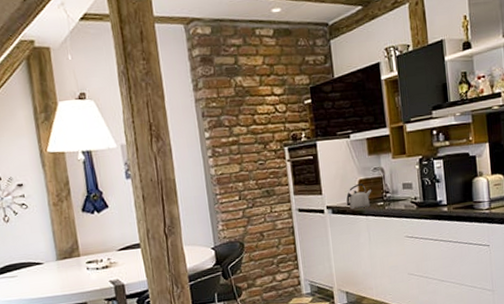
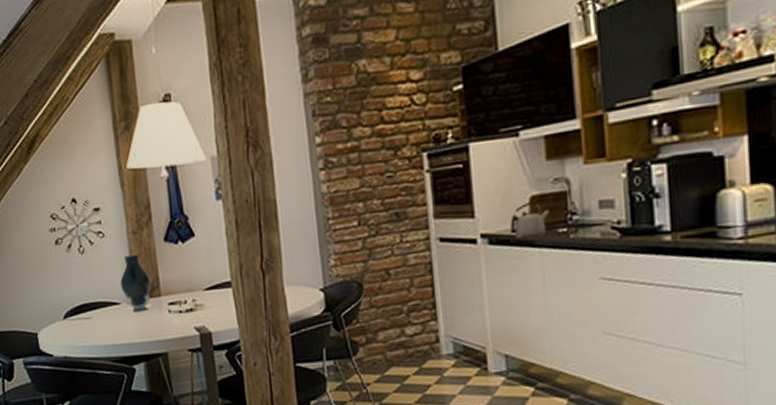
vase: none [43,222,71,271] -> present [120,254,151,313]

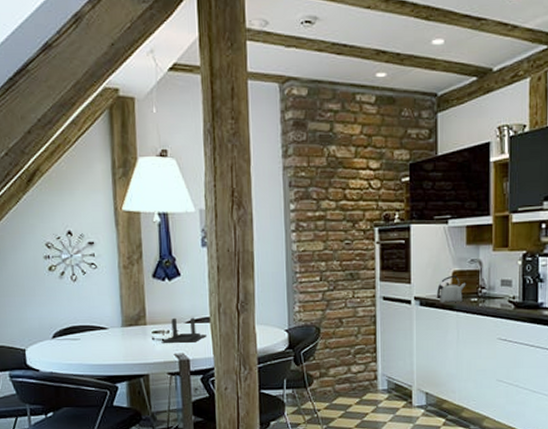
vase: present [120,254,151,313] -> none [109,286,138,338]
napkin holder: none [178,283,229,316] -> present [161,317,207,343]

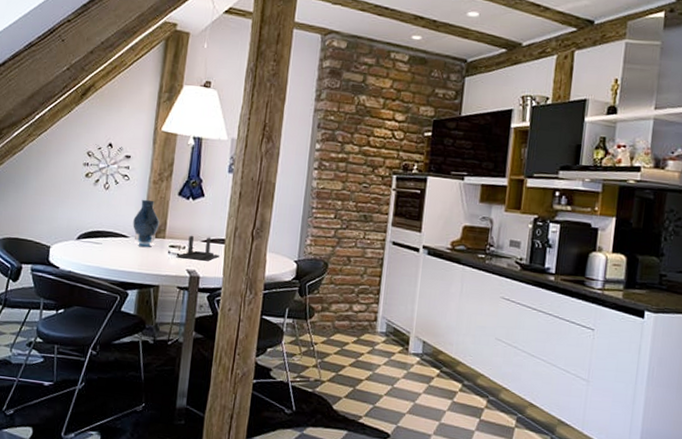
vase: none [109,286,138,338] -> present [133,199,159,248]
kettle: present [436,275,466,303] -> none [444,229,476,256]

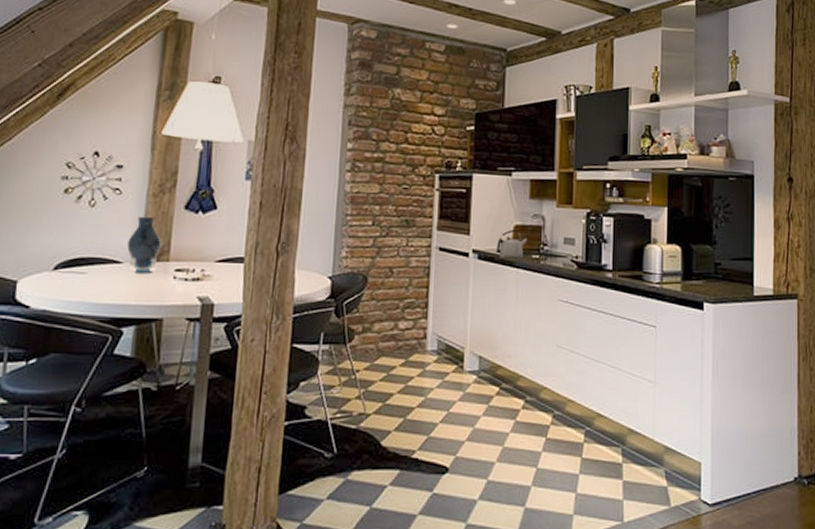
napkin holder: present [176,235,219,261] -> none [183,255,238,285]
kettle: none [444,229,476,256] -> present [495,229,528,258]

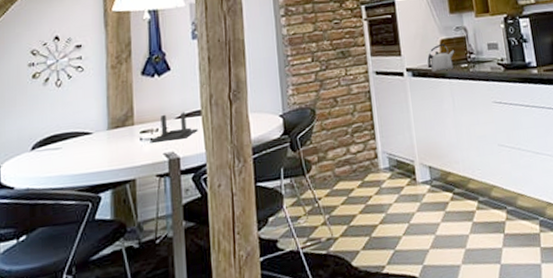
vase: present [127,216,162,274] -> none [95,86,125,141]
napkin holder: none [183,255,238,285] -> present [149,112,198,143]

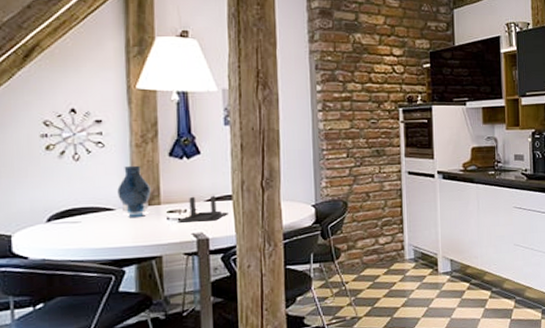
vase: none [95,86,125,141] -> present [117,165,151,219]
kettle: present [427,43,455,72] -> none [457,151,484,177]

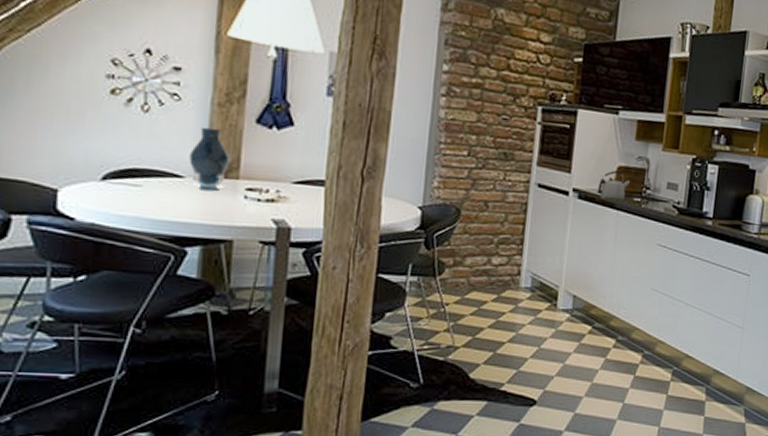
napkin holder: present [177,195,228,223] -> none [256,175,318,208]
kettle: none [457,151,484,177] -> present [596,170,631,200]

